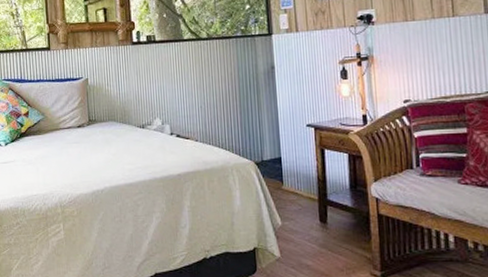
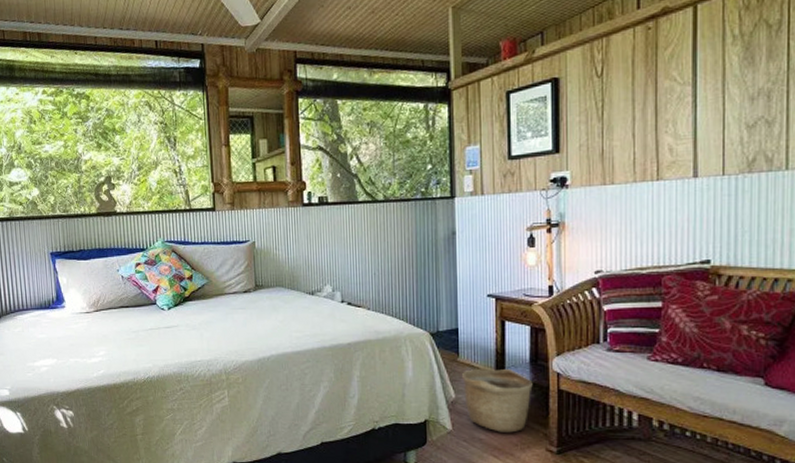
basket: none [287,196,354,258] -> present [462,369,533,433]

